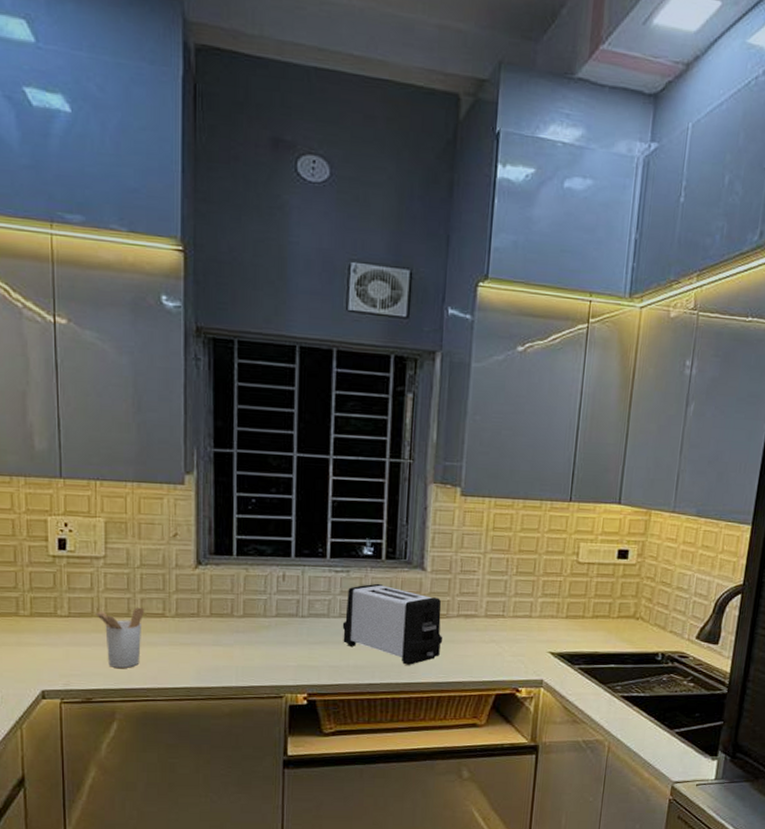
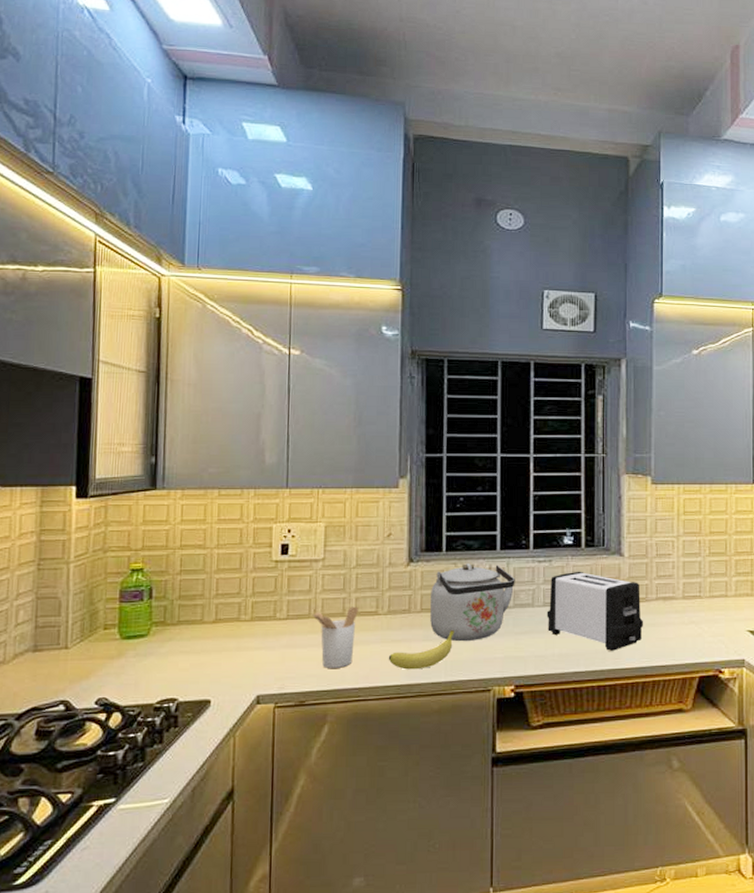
fruit: none [177,635,246,674] -> present [388,629,454,670]
kettle: none [220,569,310,649] -> present [430,563,515,642]

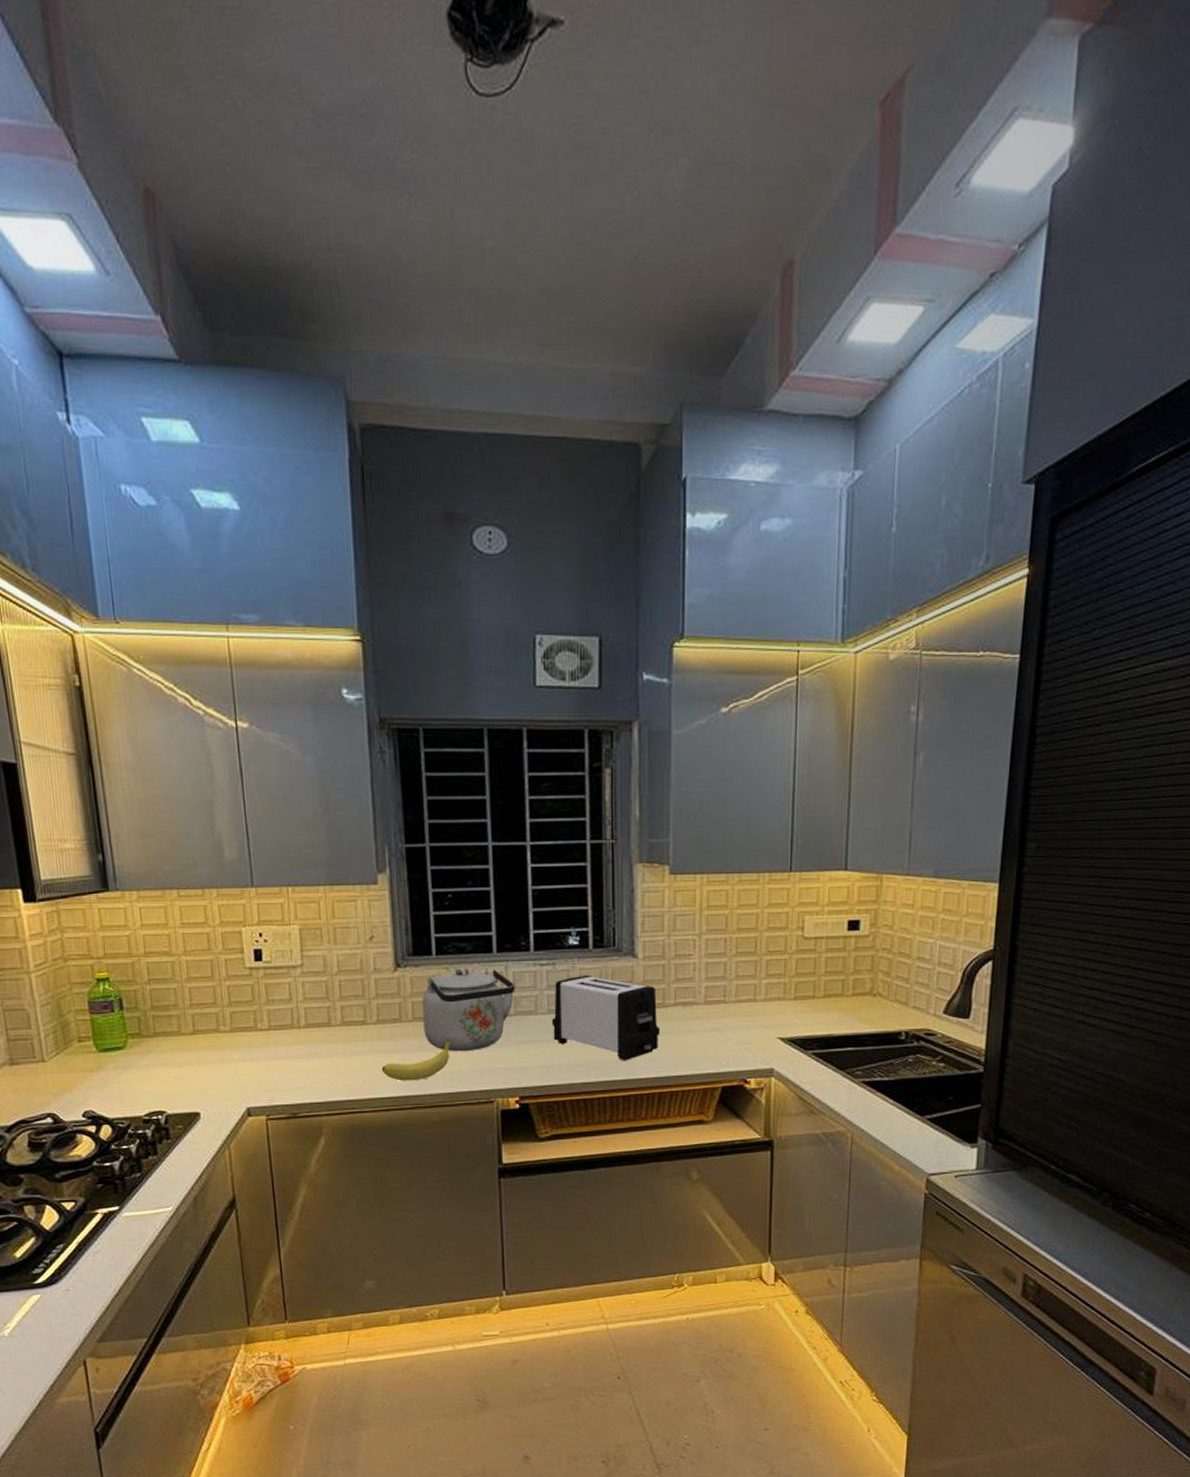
utensil holder: present [312,606,358,668] -> none [295,1016,345,1080]

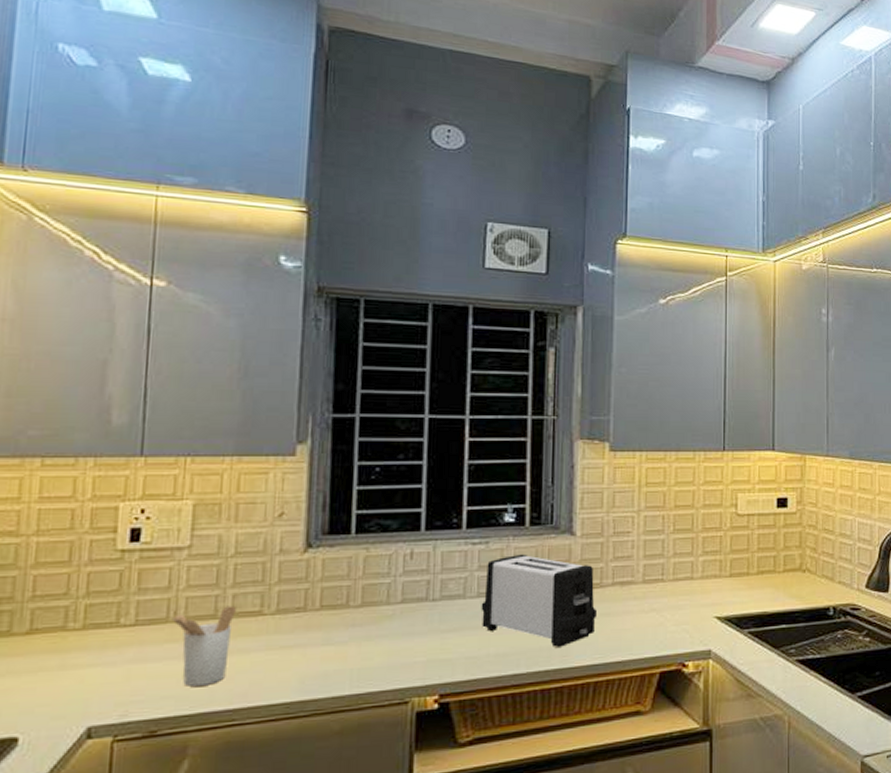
utensil holder: none [295,1016,345,1080] -> present [171,605,236,686]
fruit: present [381,1039,451,1081] -> none [274,629,364,683]
kettle: present [422,968,515,1052] -> none [332,548,443,645]

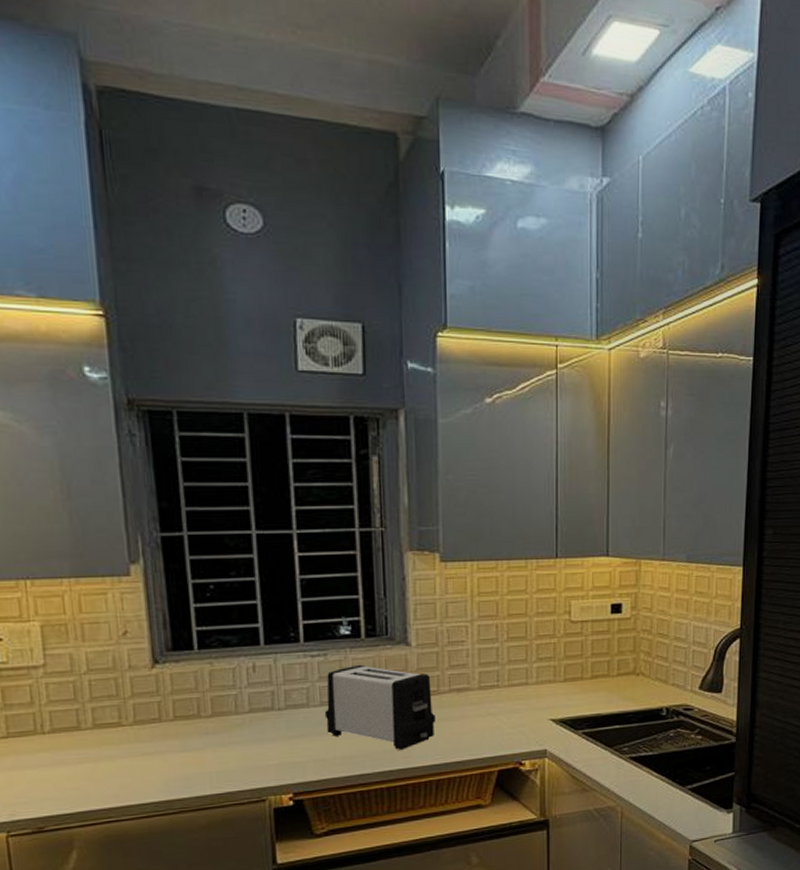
utensil holder: present [171,605,236,686] -> none [39,718,97,789]

